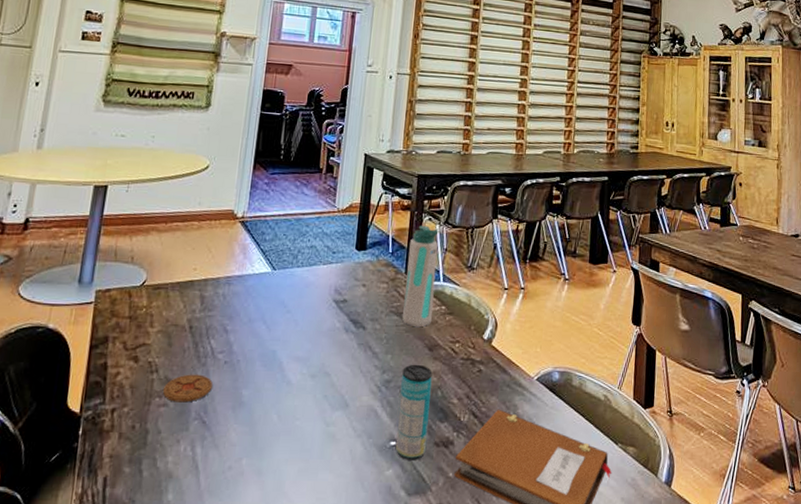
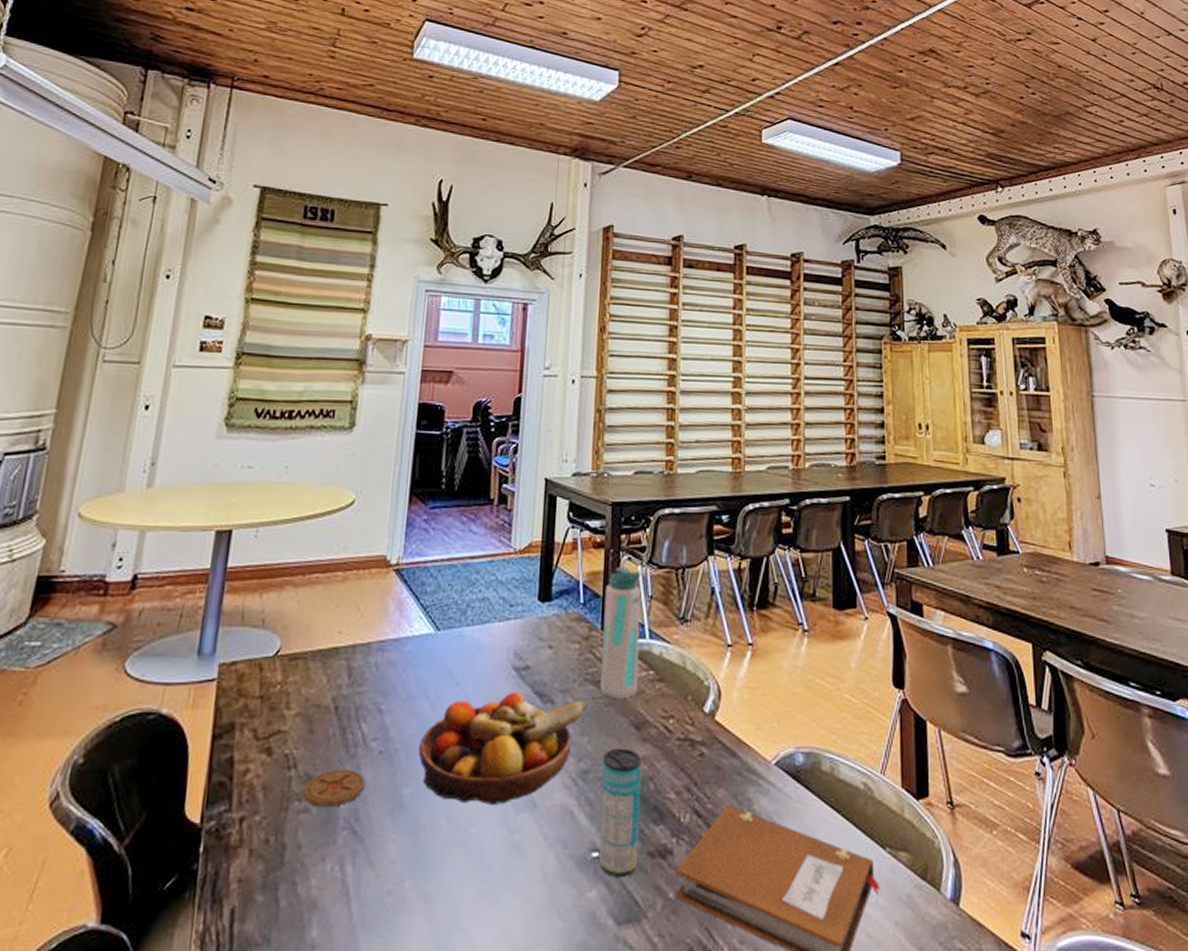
fruit bowl: none [256,318,391,404] -> present [419,691,587,805]

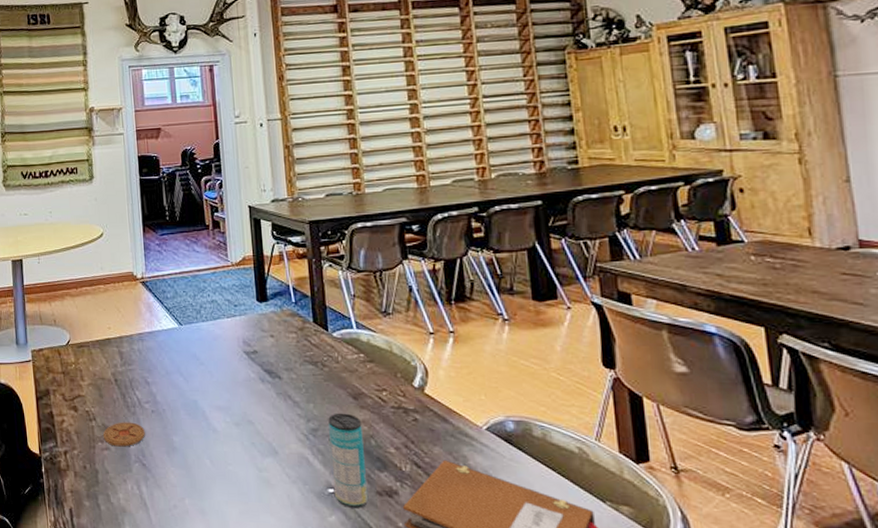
fruit bowl: present [419,691,587,805] -> none [180,369,309,451]
water bottle: present [600,566,641,700] -> none [312,272,351,376]

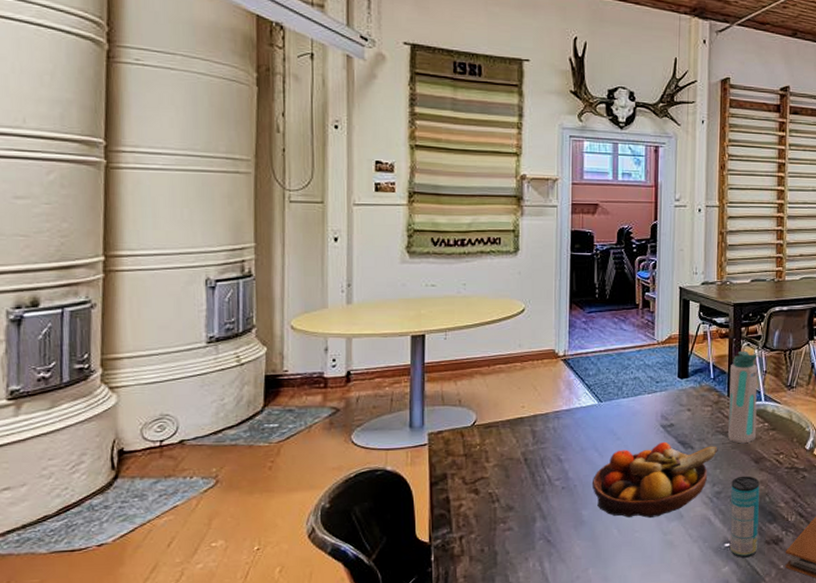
coaster: present [103,422,145,447] -> none [507,500,553,526]
fruit bowl: none [180,369,309,451] -> present [593,441,718,518]
water bottle: none [312,272,351,376] -> present [728,351,758,444]

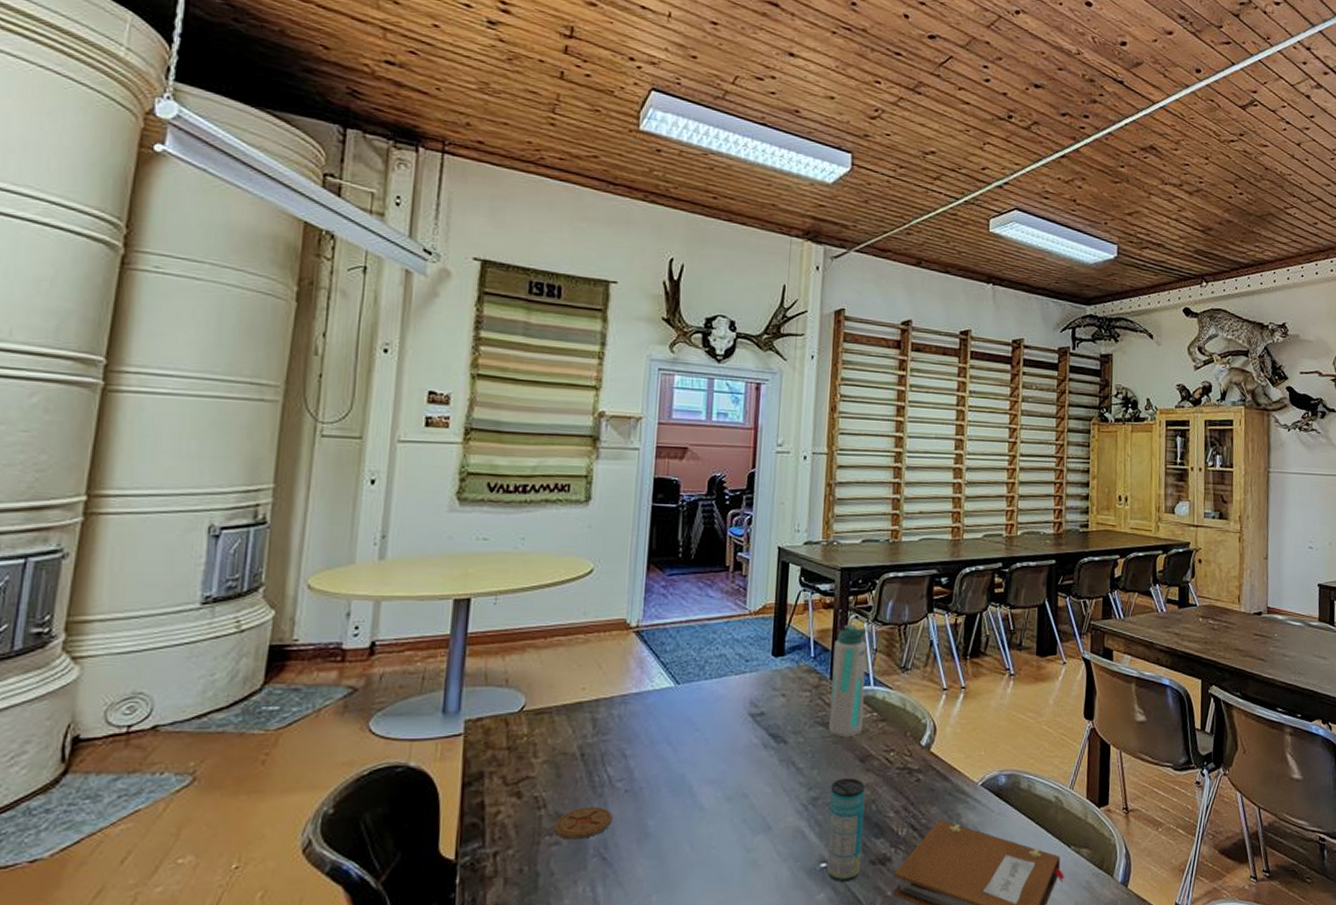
coaster: none [507,500,553,526] -> present [554,806,612,840]
fruit bowl: present [593,441,718,518] -> none [662,734,817,830]

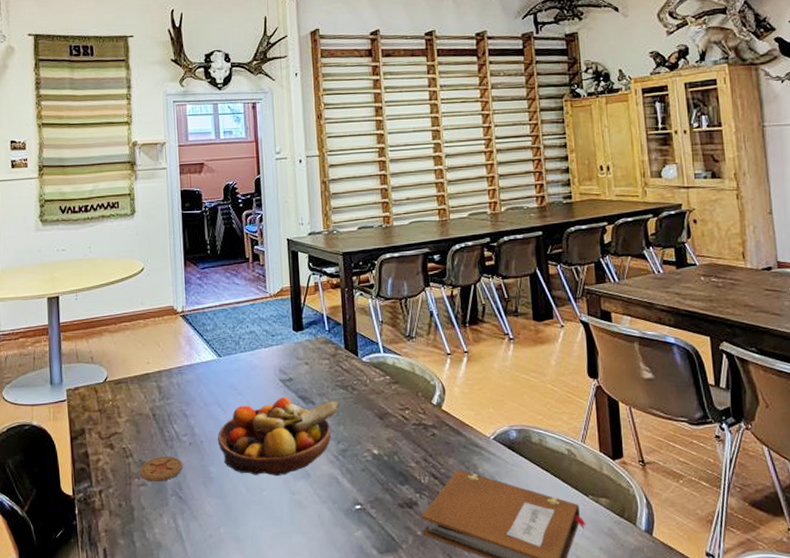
fruit bowl: none [662,734,817,830] -> present [218,396,340,476]
beverage can: present [826,777,865,882] -> none [356,432,392,522]
water bottle: present [829,624,867,738] -> none [344,300,378,399]

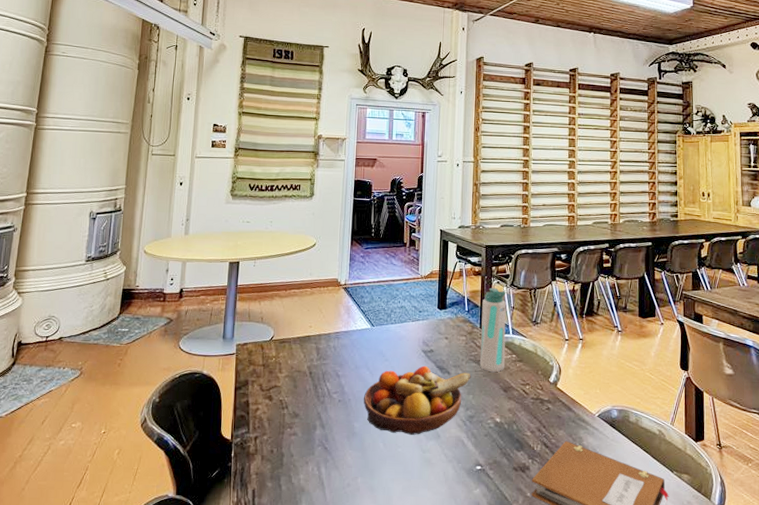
coaster: present [140,456,182,482] -> none [293,410,330,433]
water bottle: none [344,300,378,399] -> present [480,287,506,373]

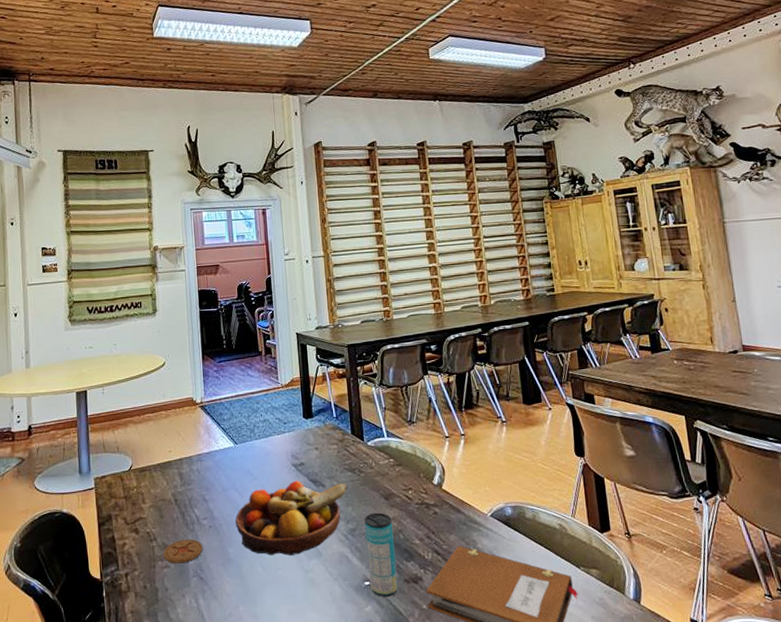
coaster: none [293,410,330,433] -> present [163,539,203,564]
water bottle: present [480,287,506,373] -> none [350,389,383,481]
beverage can: none [480,403,508,482] -> present [364,512,398,597]

